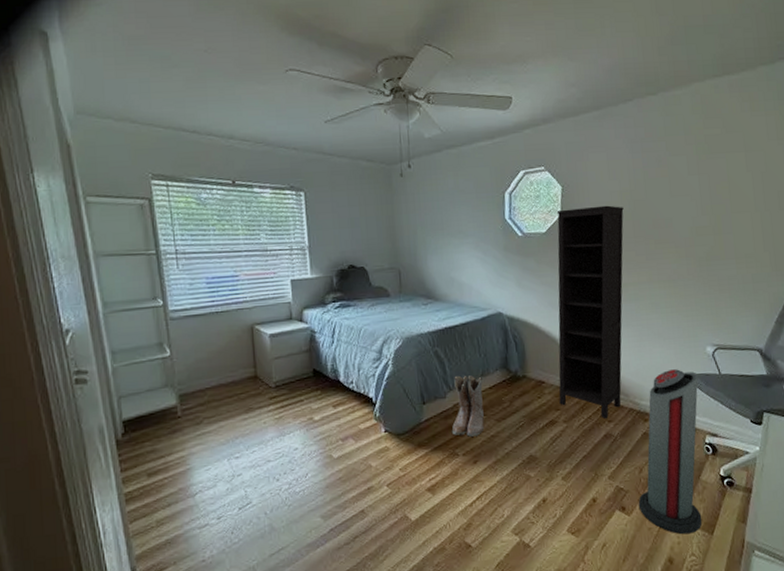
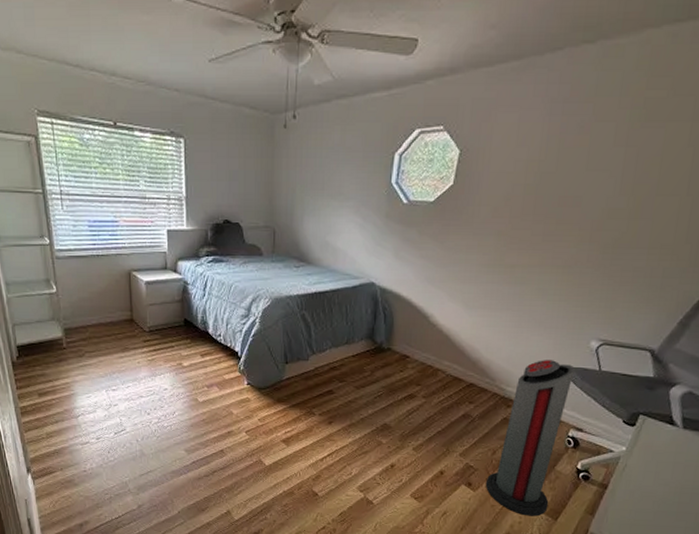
boots: present [451,375,484,437] -> none [310,340,348,399]
bookcase: present [556,205,624,418] -> none [421,176,527,399]

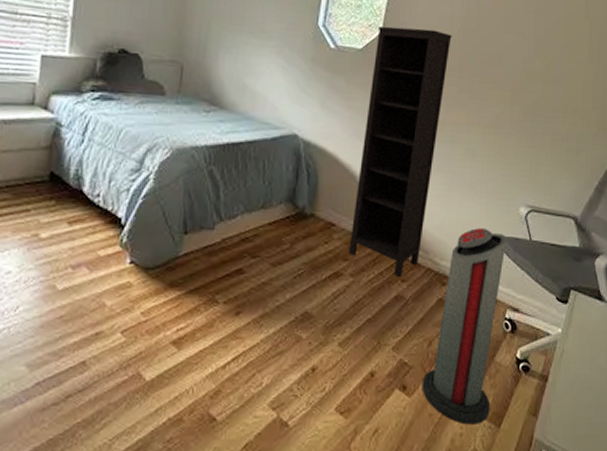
bookcase: none [421,176,527,399] -> present [349,26,452,276]

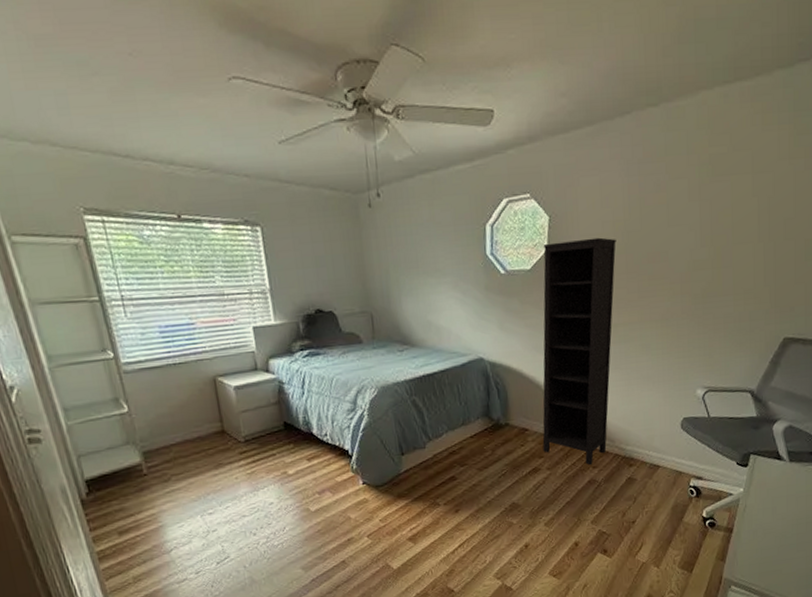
air purifier: present [421,228,507,425] -> none [620,413,686,574]

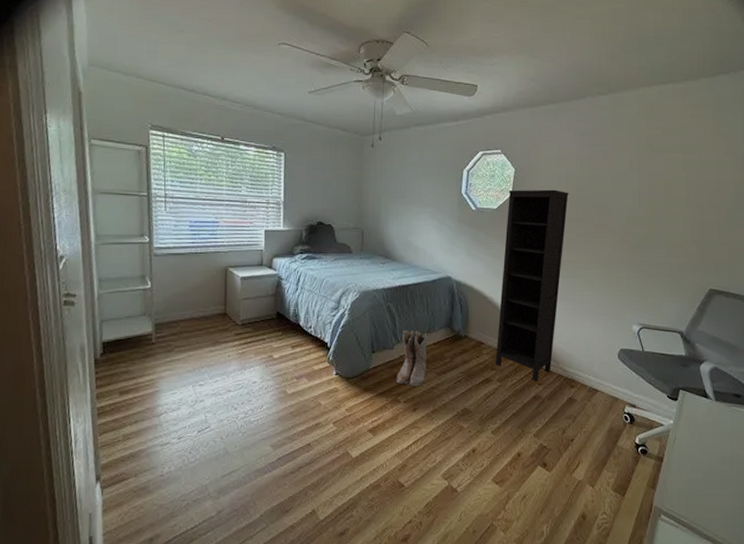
boots: none [432,424,465,487] -> present [396,330,429,386]

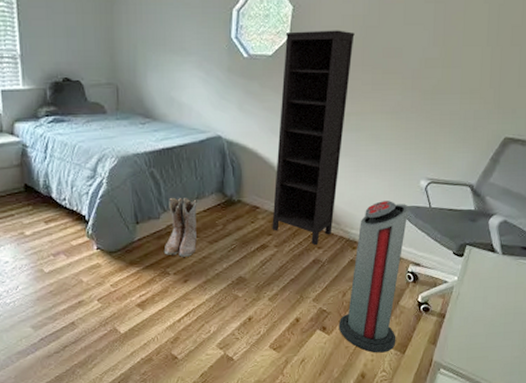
air purifier: none [559,343,623,494] -> present [338,201,409,353]

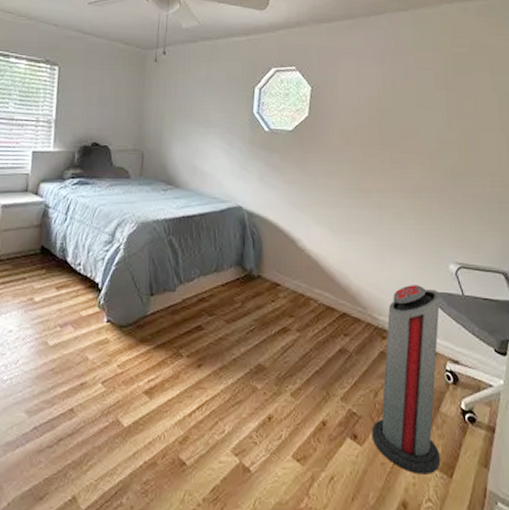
boots: present [163,197,198,257] -> none [177,268,217,337]
bookcase: present [272,30,355,245] -> none [294,109,371,331]

